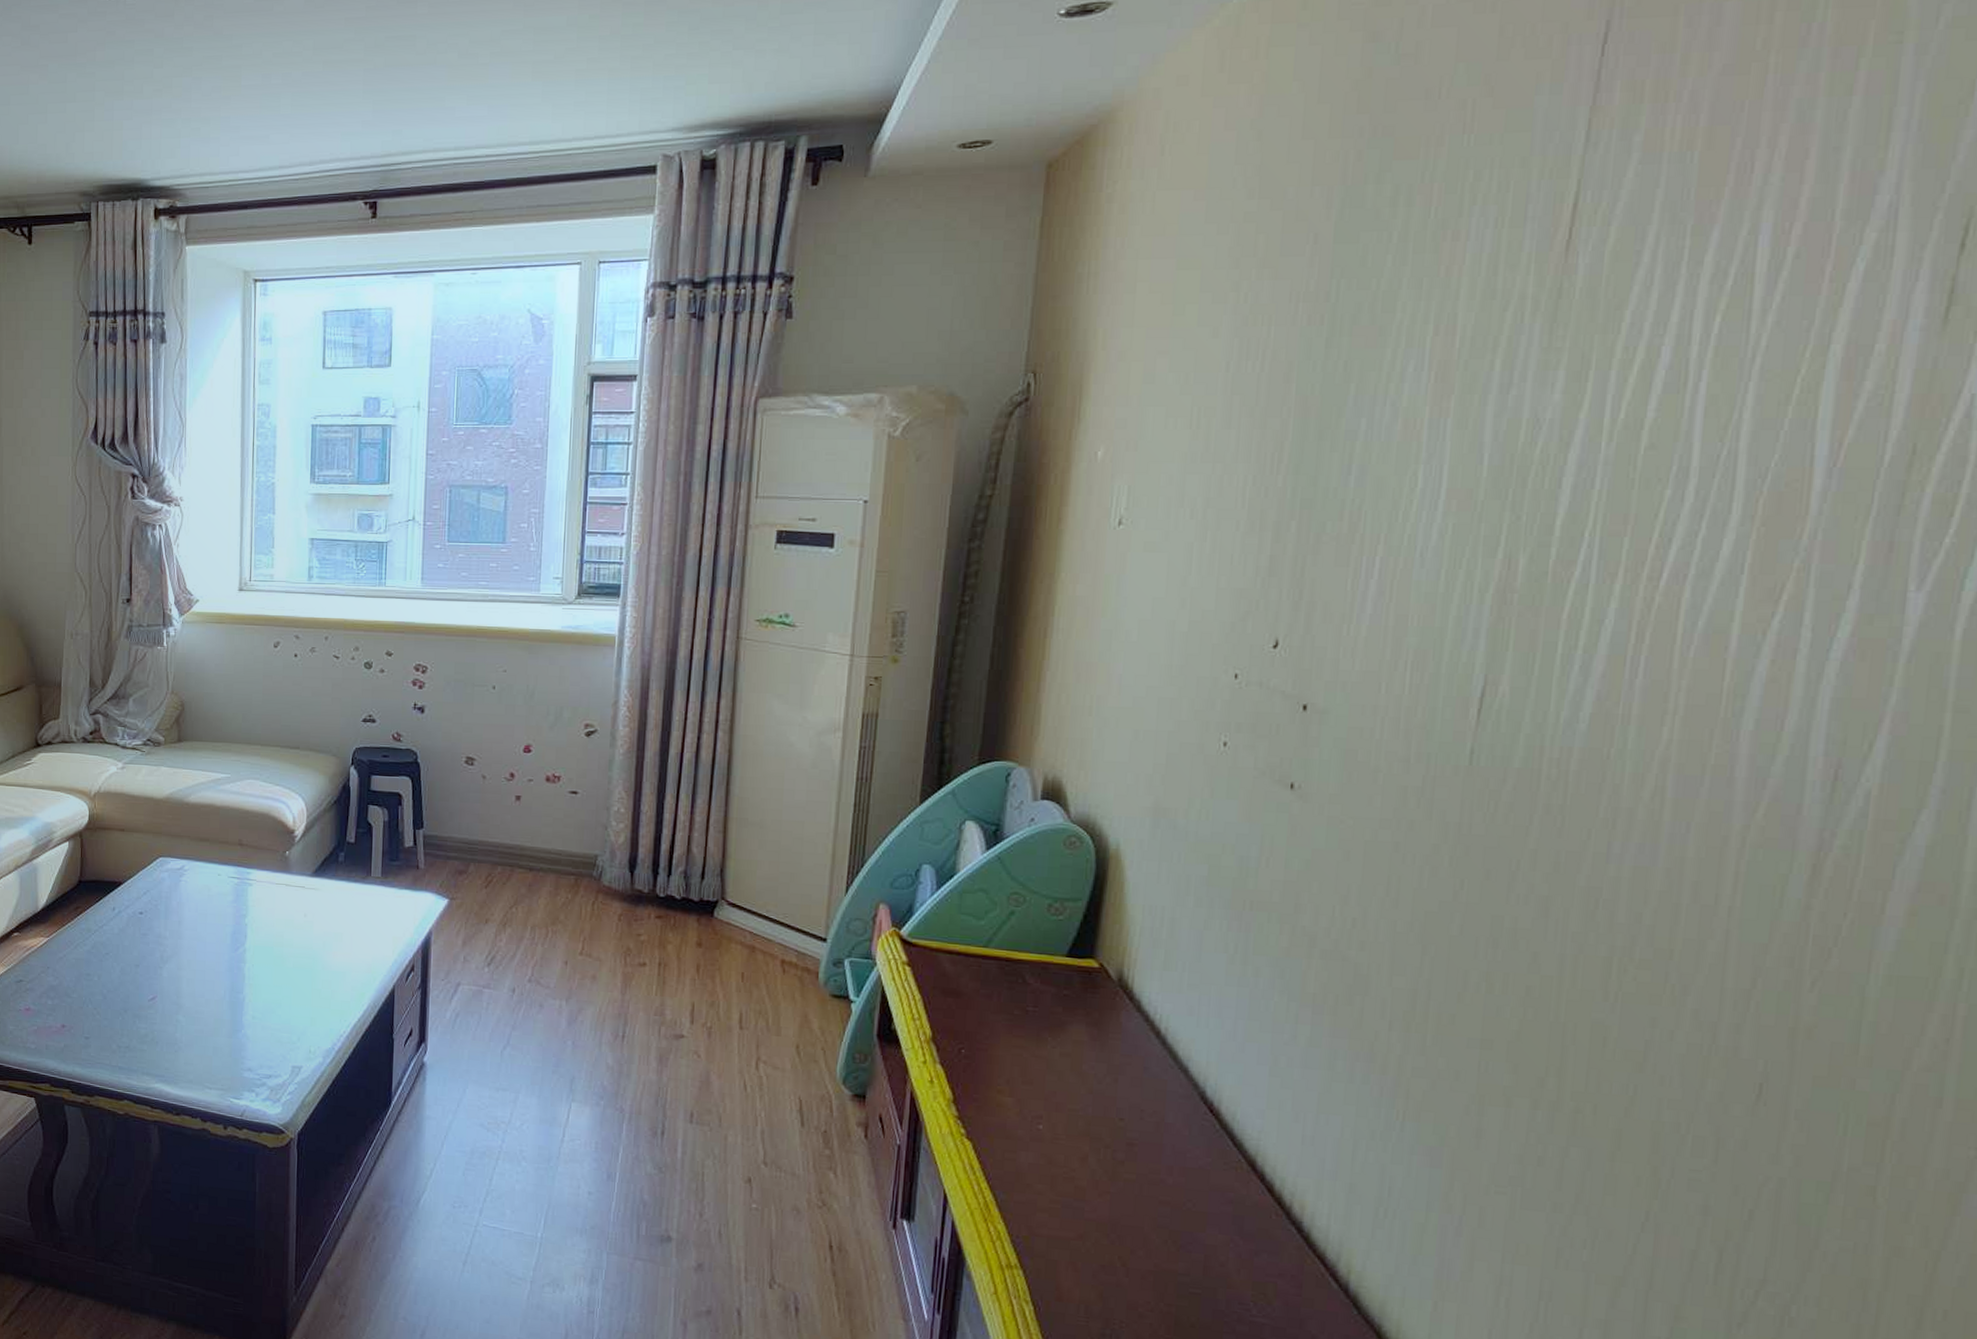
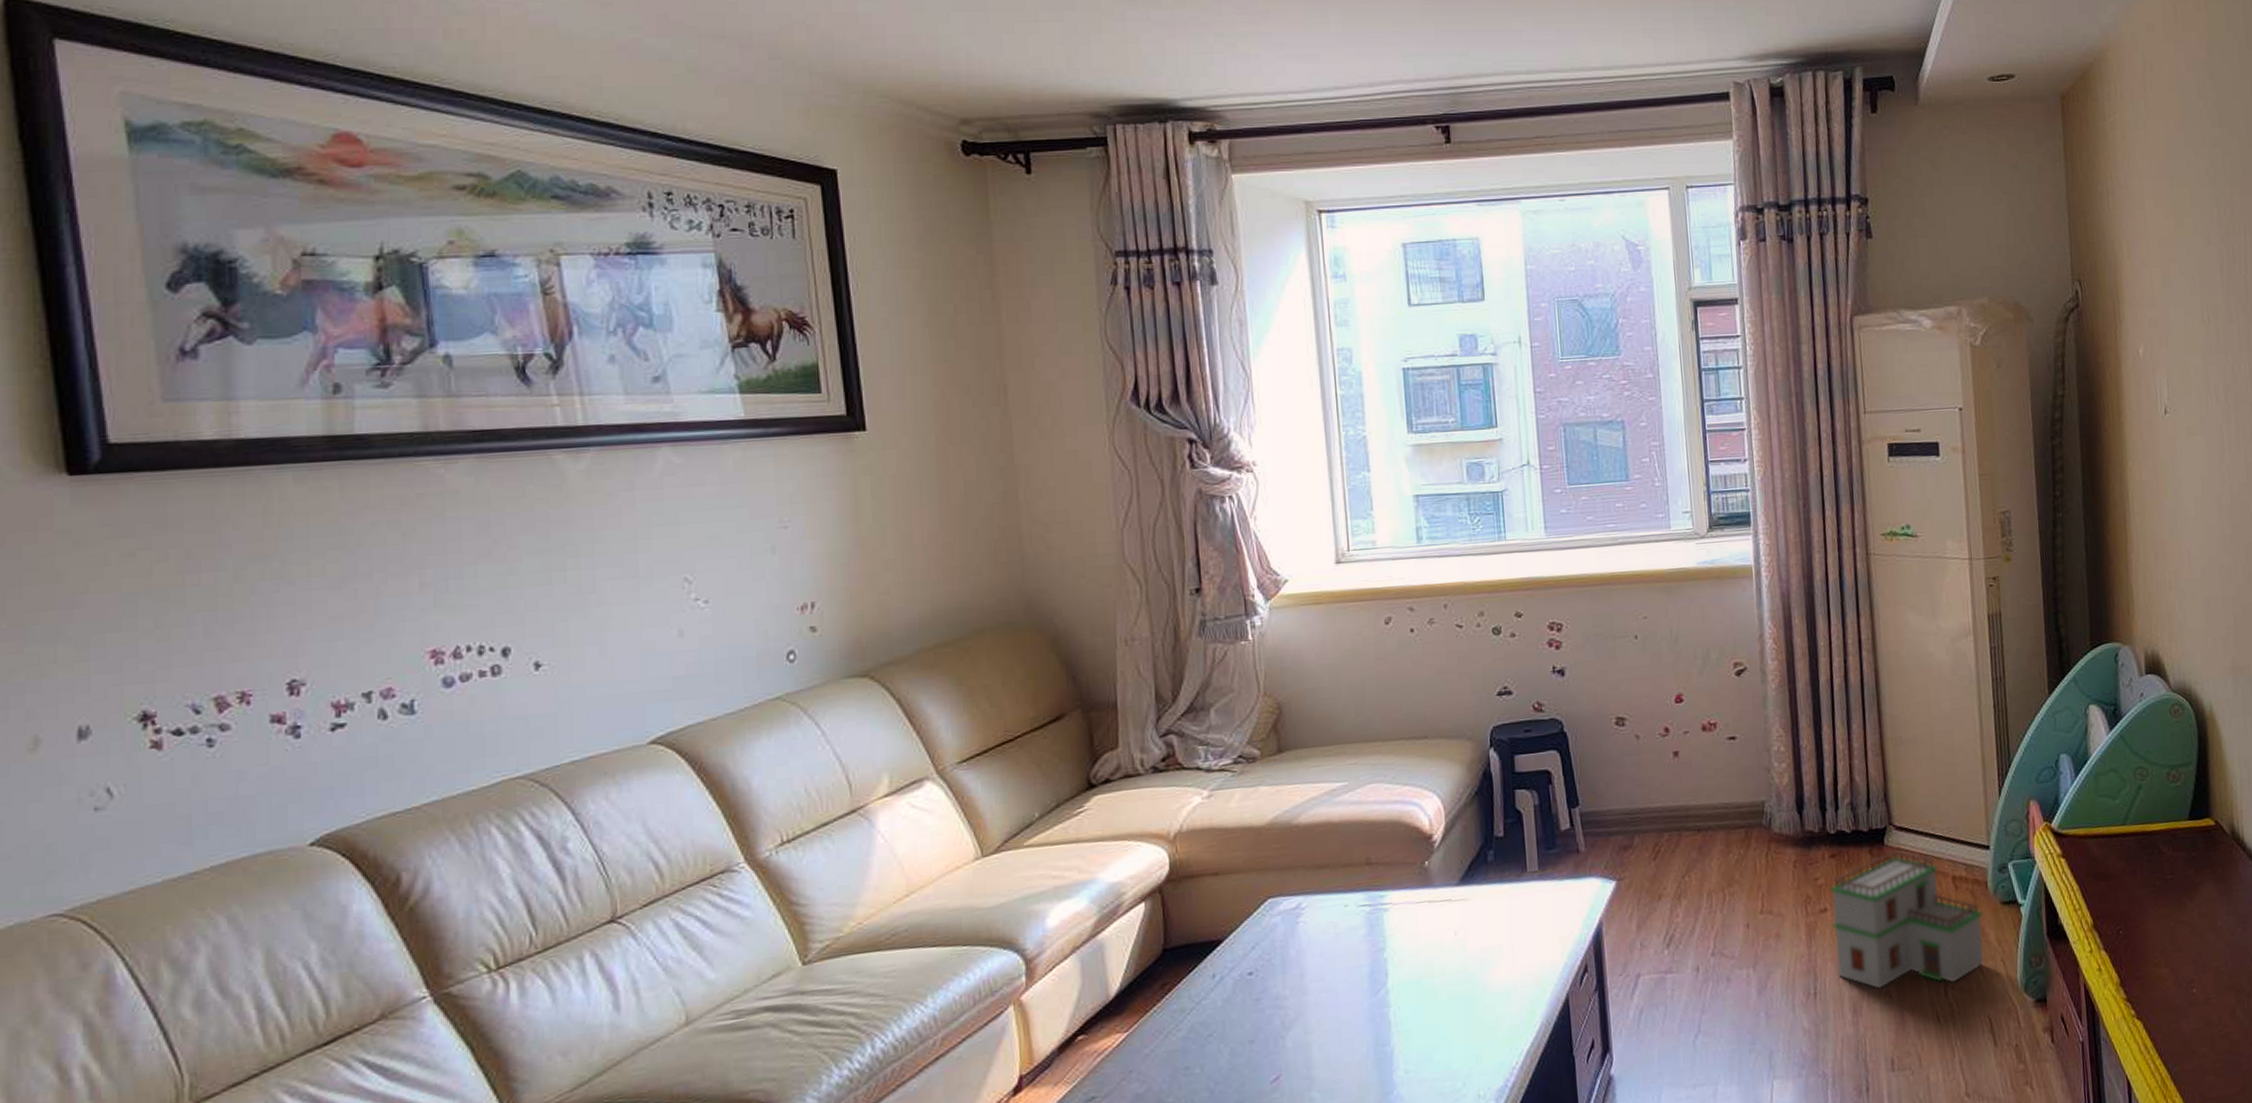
toy house: none [649,923,809,1059] -> present [1831,850,1985,989]

